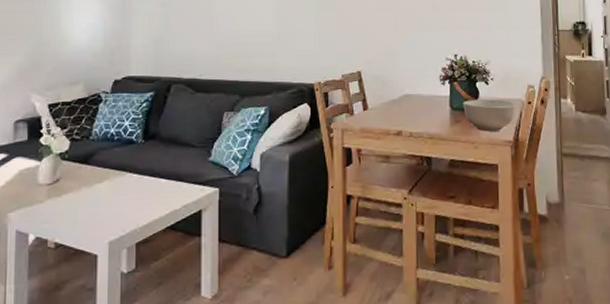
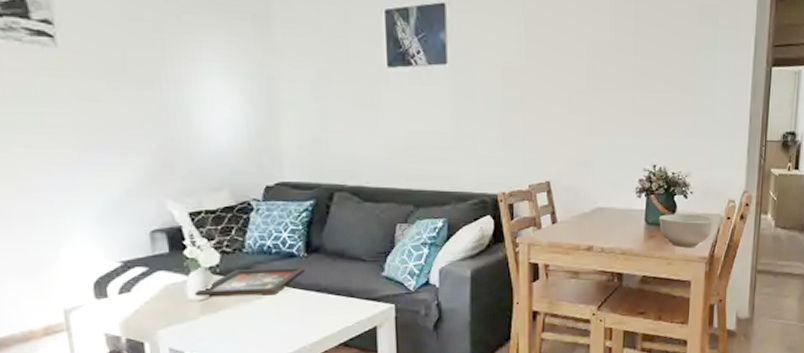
decorative tray: none [44,152,142,181] -> present [194,266,306,297]

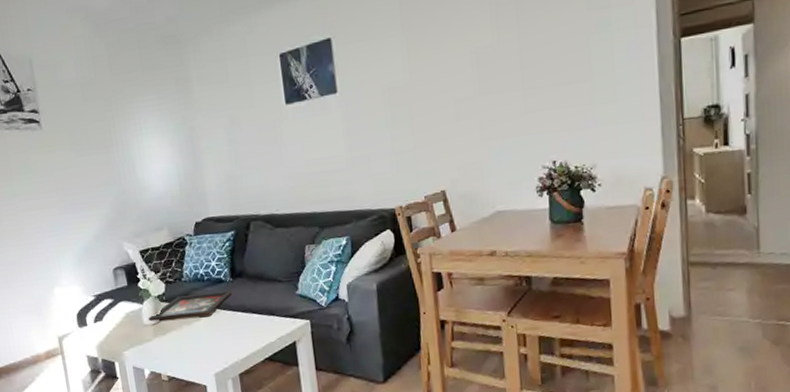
bowl: present [659,214,713,248] -> none [565,207,629,245]

